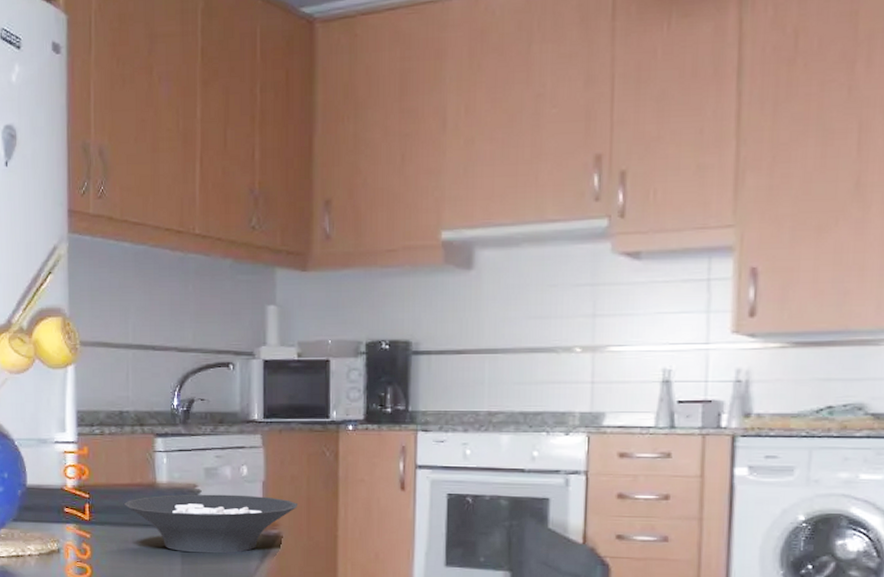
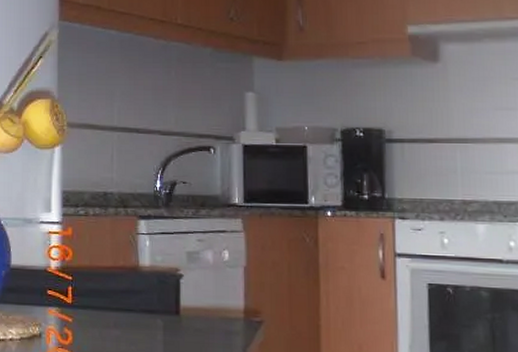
cereal bowl: present [123,494,297,554] -> none [106,278,279,342]

